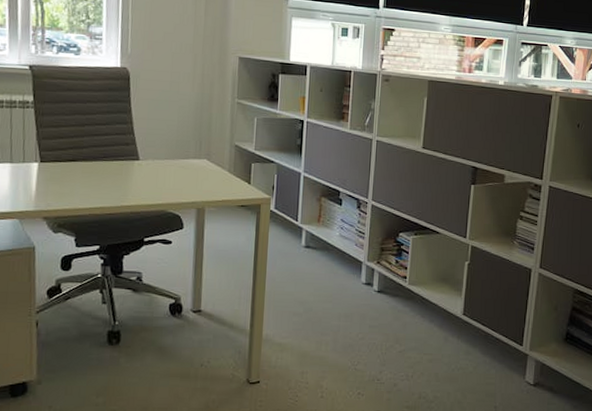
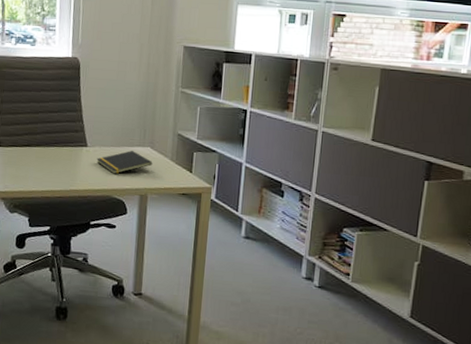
notepad: none [150,163,210,188] -> present [96,151,153,175]

